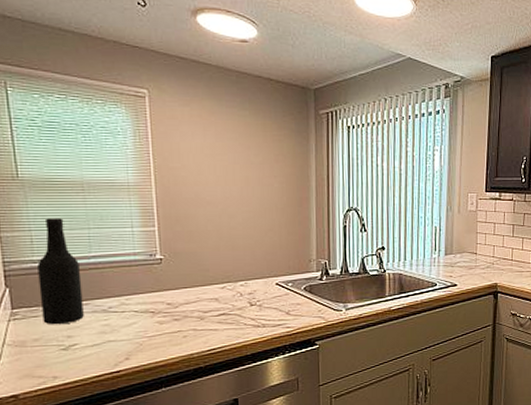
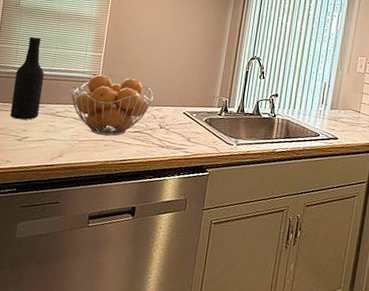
fruit basket: none [122,251,234,326] -> present [70,74,153,136]

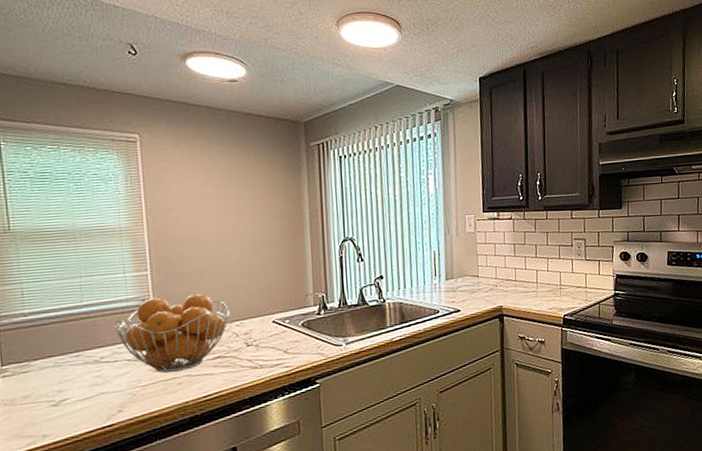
bottle: present [10,37,44,120] -> none [28,268,75,380]

